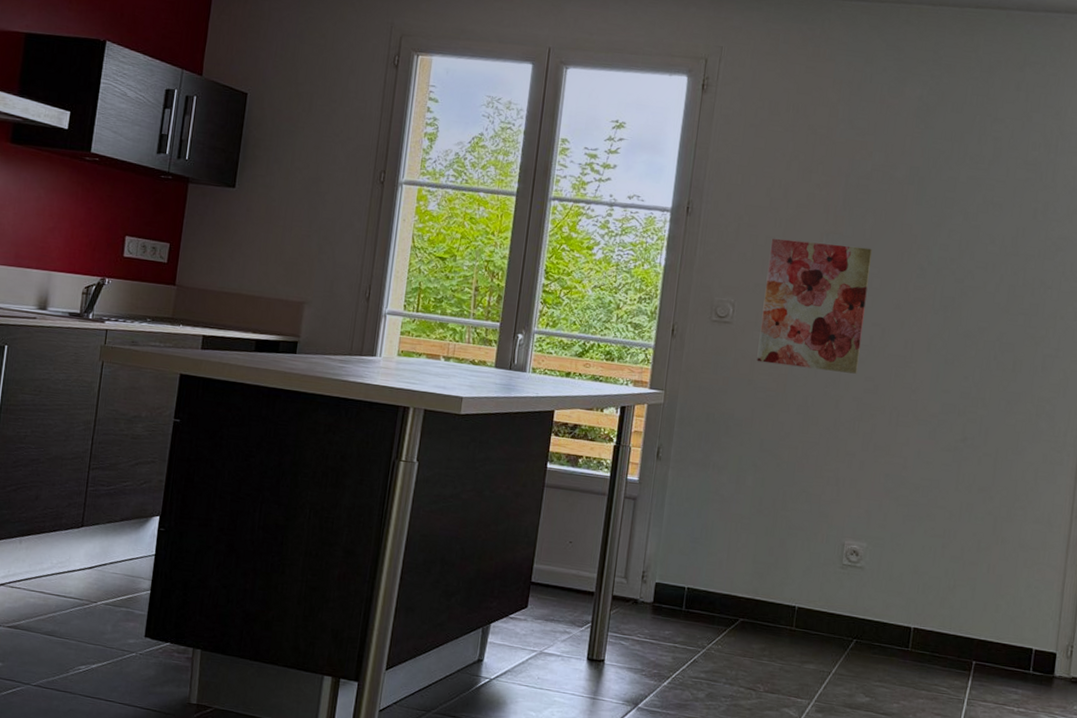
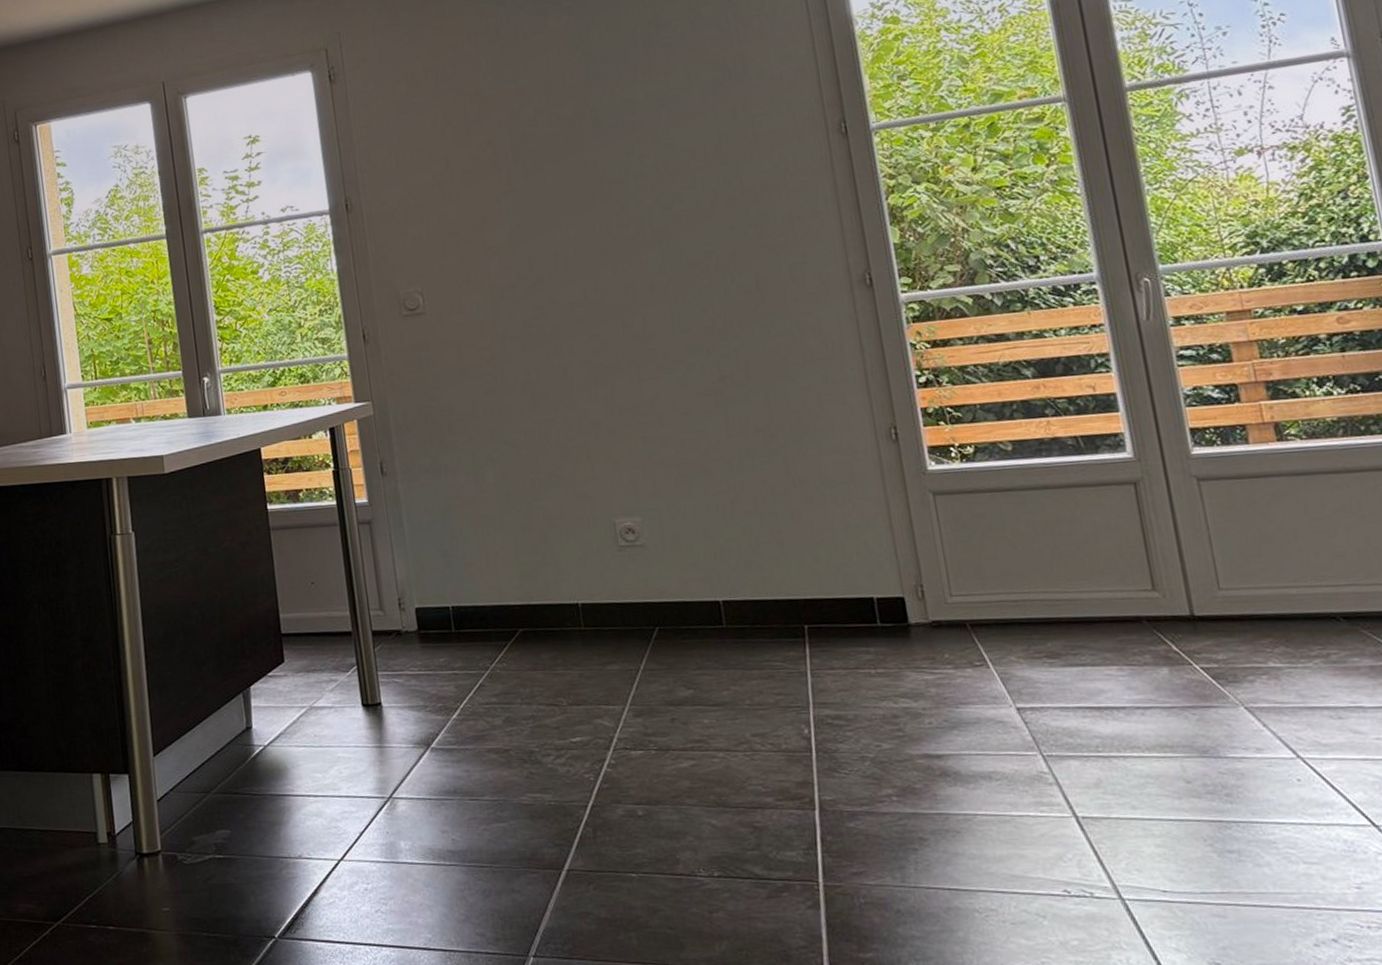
wall art: present [757,238,872,374] -> none [445,197,578,348]

